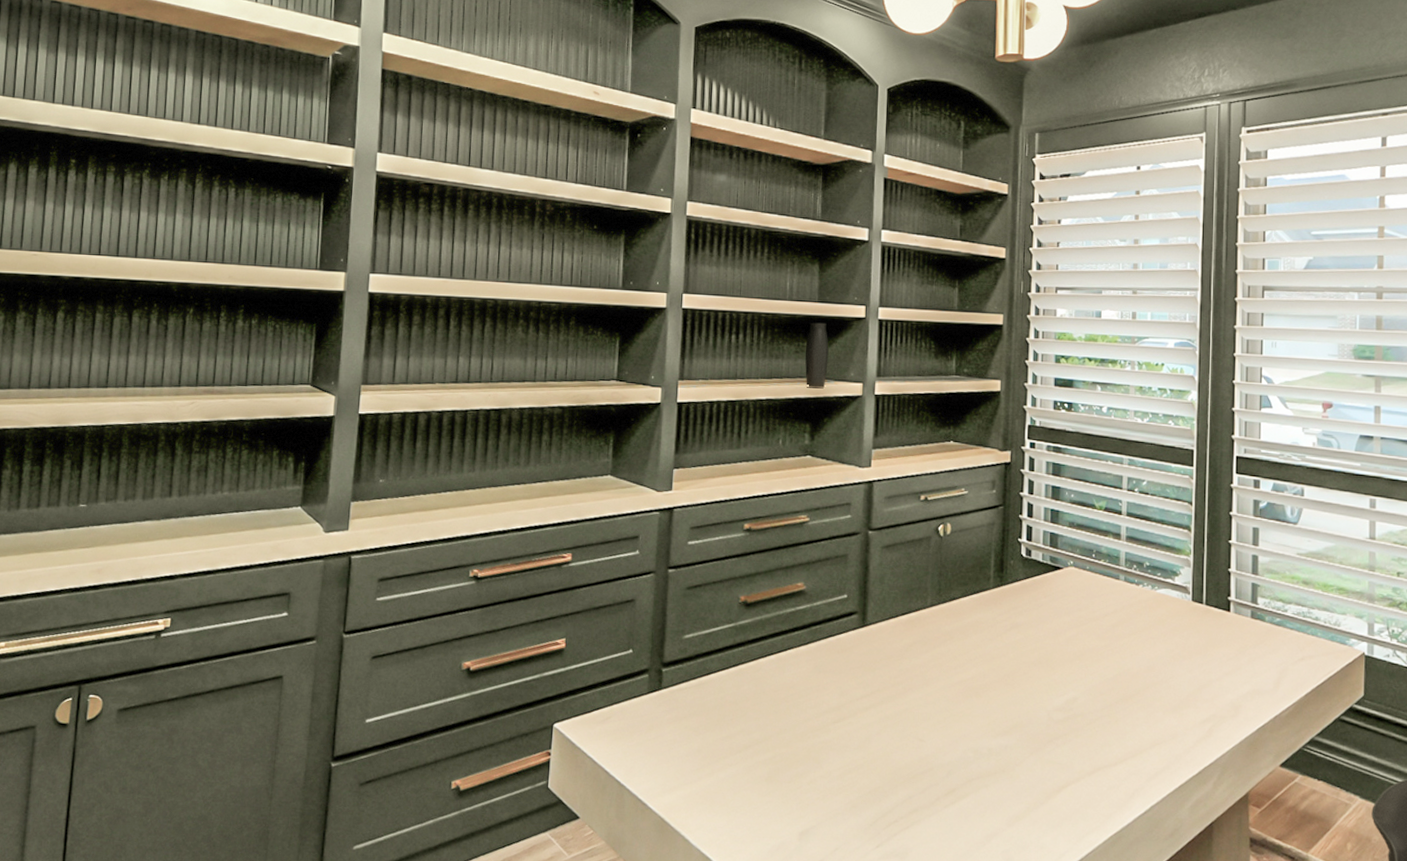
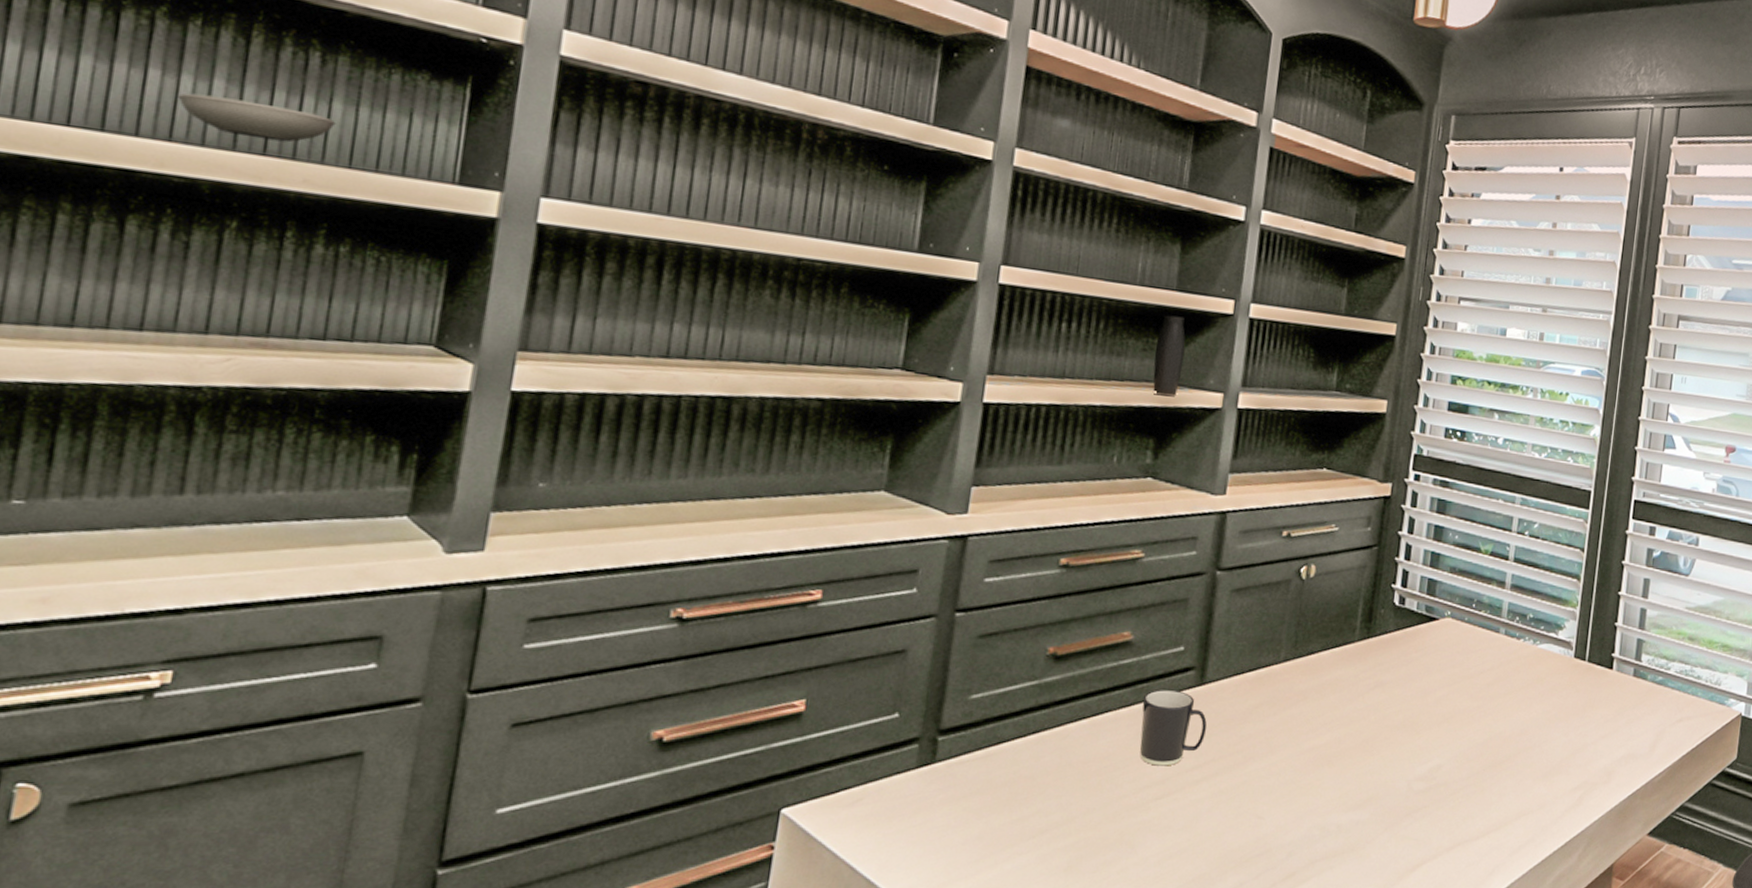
decorative bowl: none [157,225,246,252] -> present [177,93,336,143]
mug: none [817,630,871,695] -> present [1140,689,1207,766]

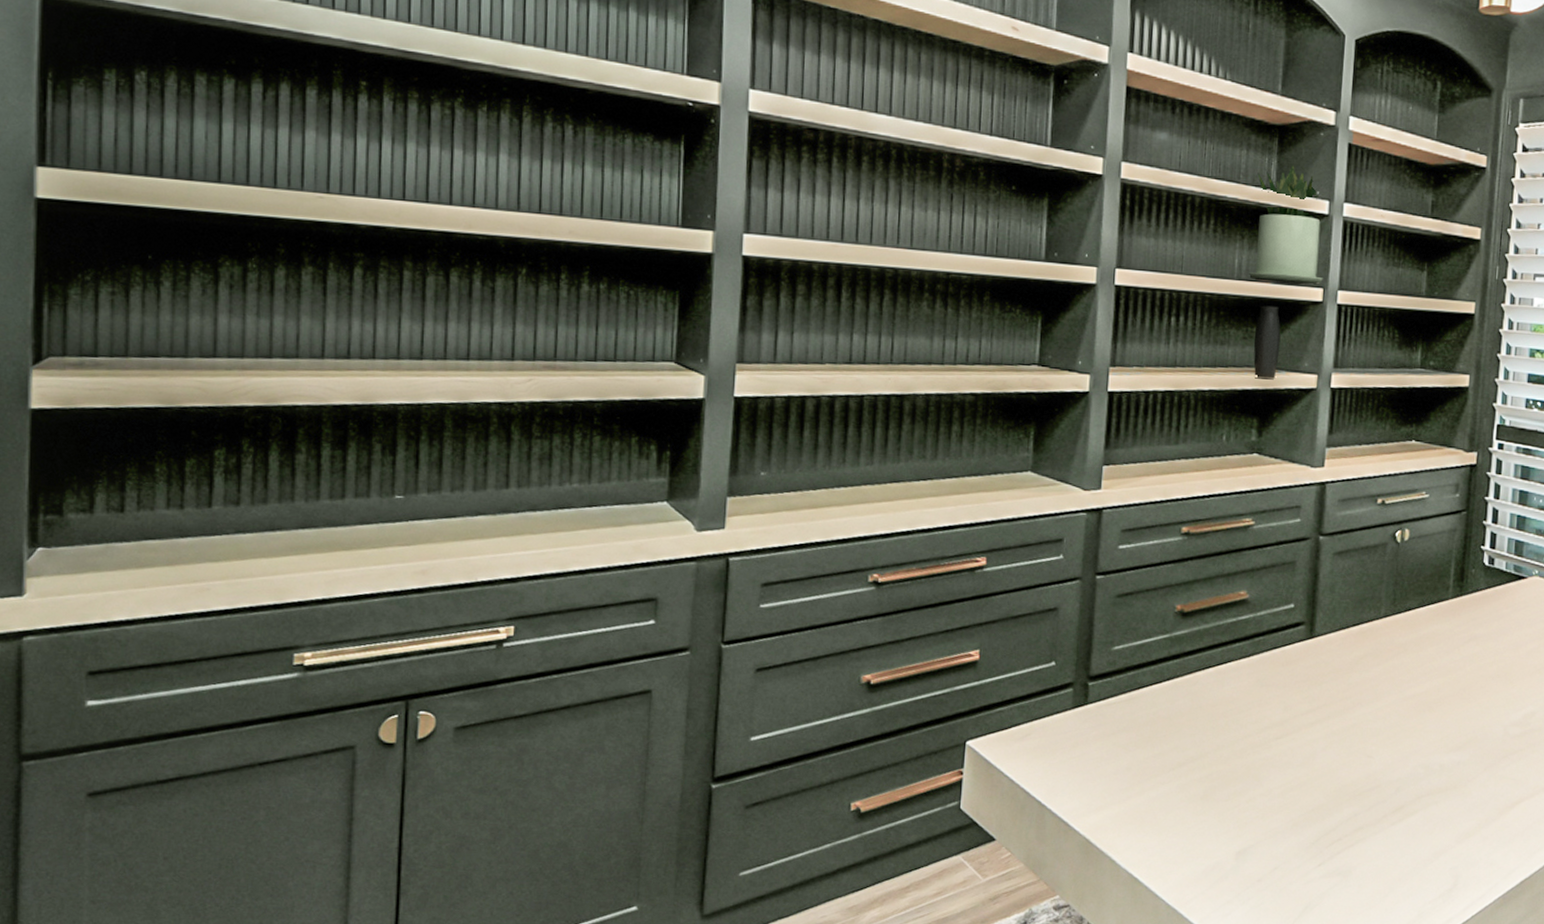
decorative bowl: present [177,93,336,143] -> none [476,167,589,202]
mug: present [1140,689,1207,766] -> none [1260,642,1318,710]
planter: none [1152,165,1236,296] -> present [1248,165,1323,286]

